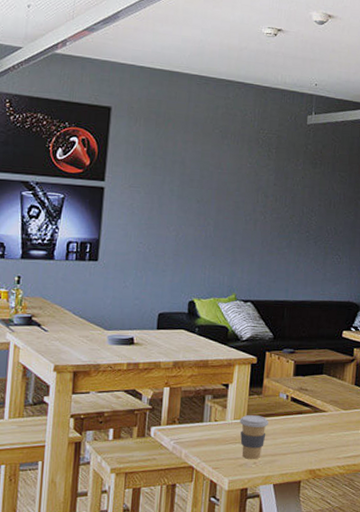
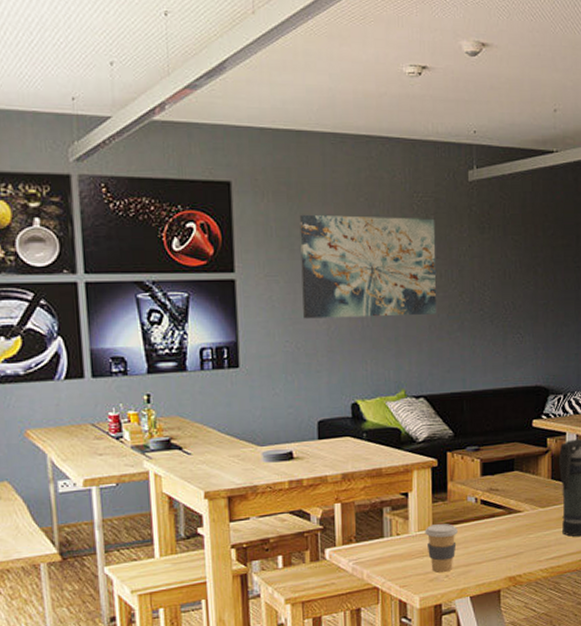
wall art: none [157,138,276,232] -> present [299,214,436,319]

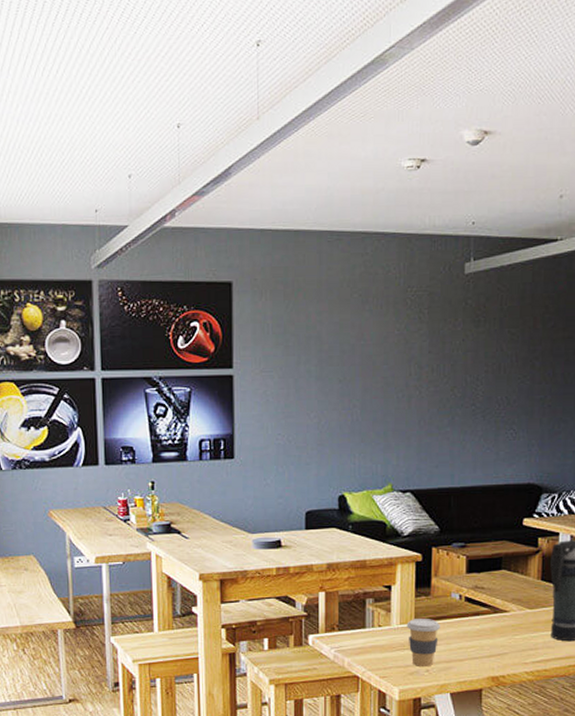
wall art: present [299,214,436,319] -> none [295,311,429,413]

